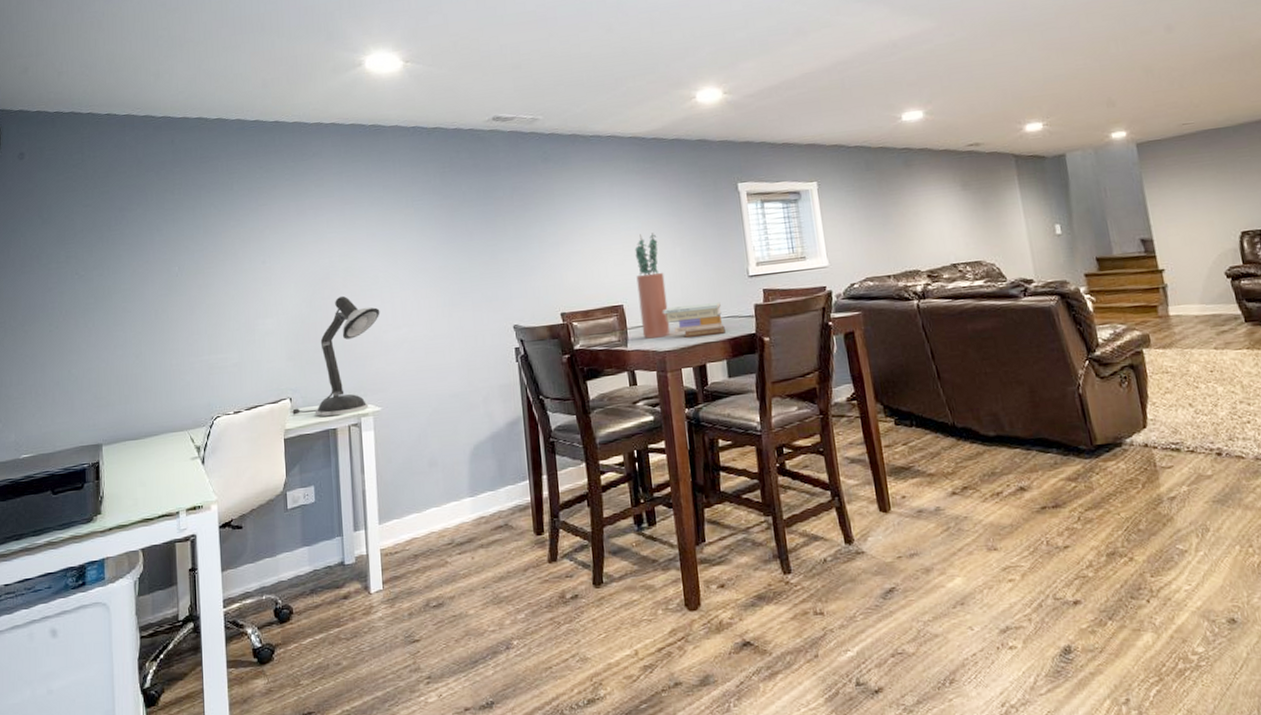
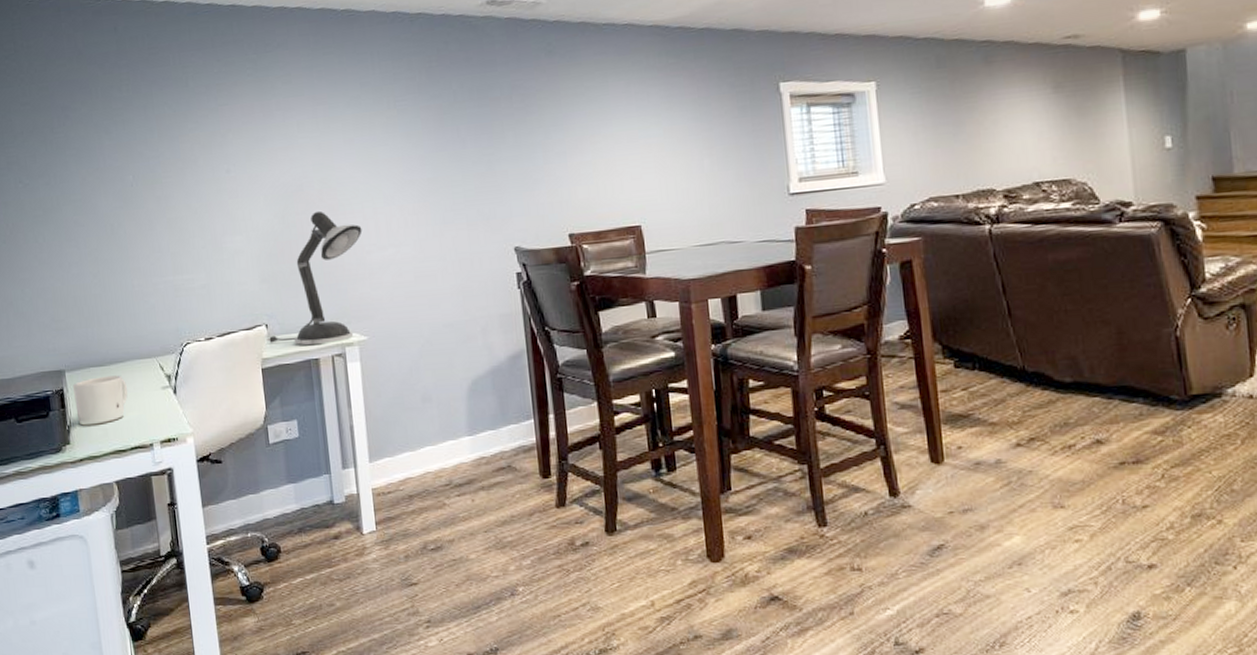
mug: none [109,448,159,497] -> present [73,375,128,427]
vase: present [634,232,671,339] -> none [655,141,696,265]
books: present [663,302,725,338] -> none [687,224,760,264]

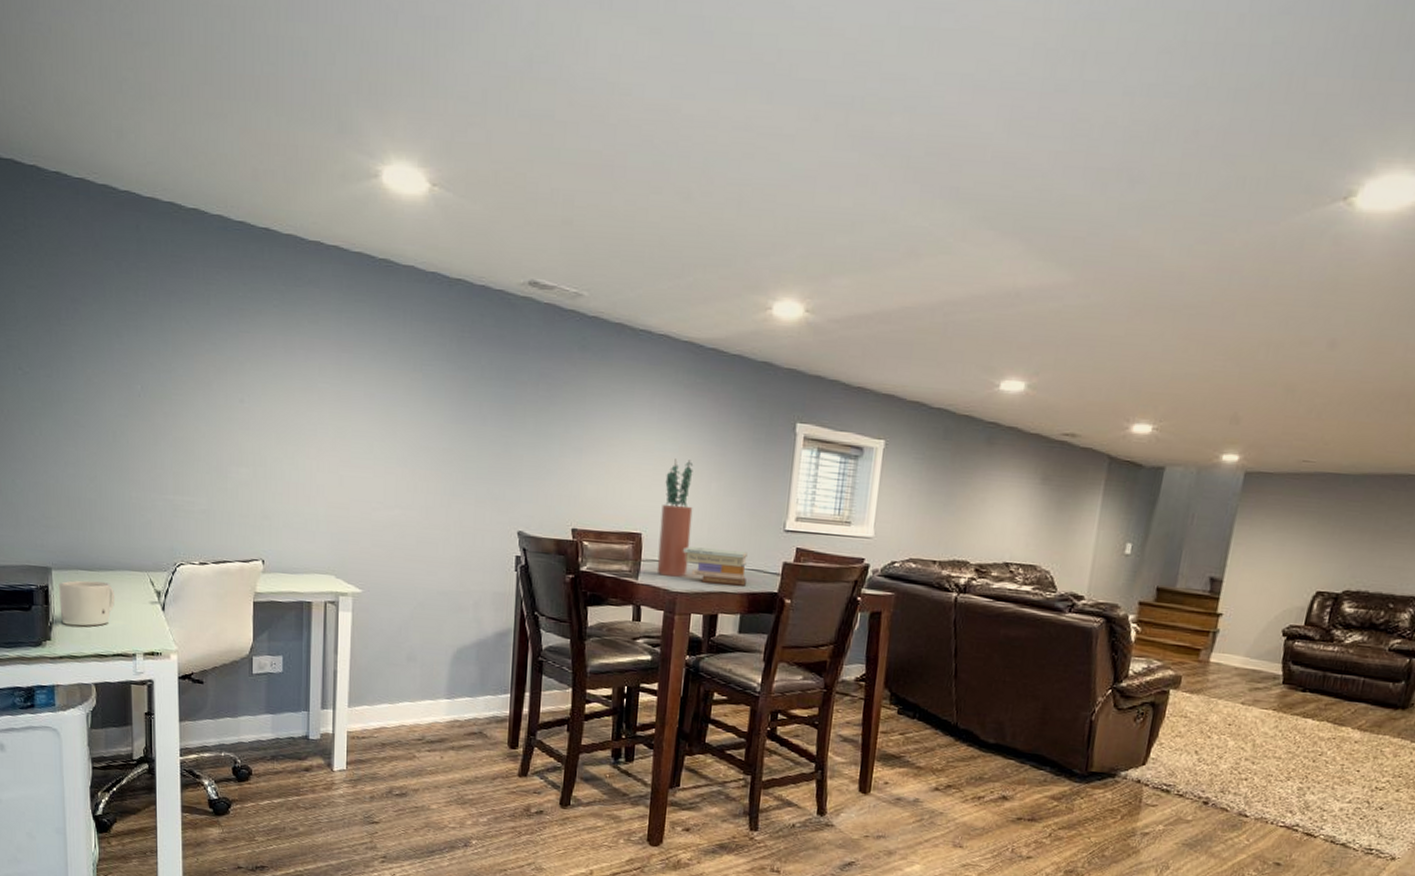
desk lamp: present [266,210,362,345] -> none [261,458,371,590]
vase: none [655,141,696,265] -> present [656,458,694,577]
books: none [687,224,760,264] -> present [683,547,747,586]

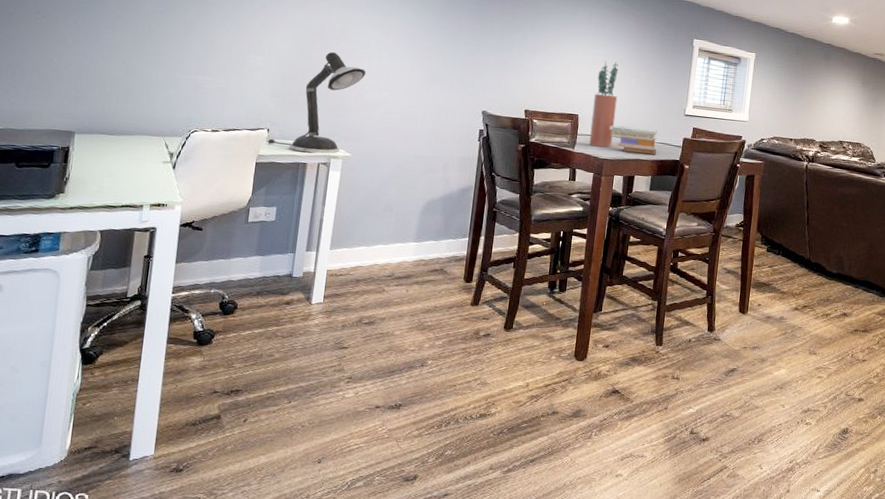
mug: present [59,580,115,627] -> none [77,143,131,183]
desk lamp: none [261,458,371,590] -> present [265,51,366,154]

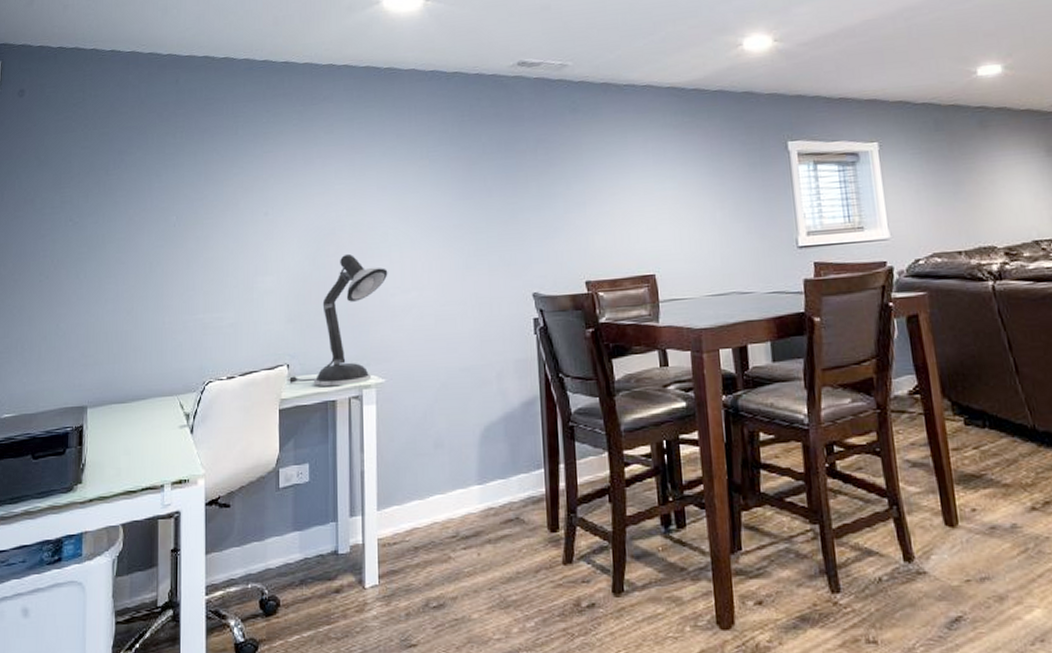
vase: present [589,61,619,148] -> none [670,194,708,314]
books: present [609,125,657,155] -> none [700,275,770,314]

